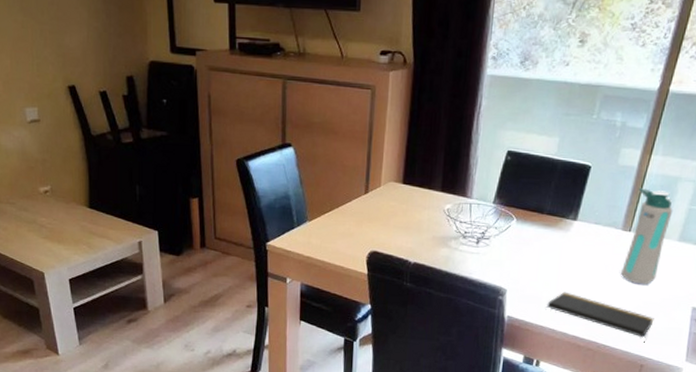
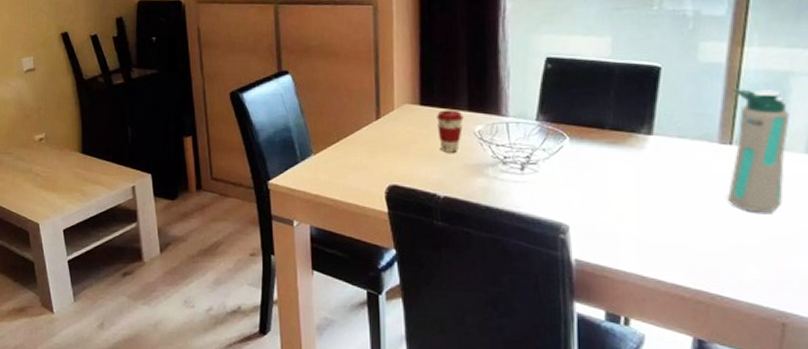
coffee cup: none [414,189,437,226] -> present [437,110,464,153]
notepad: present [547,292,654,343] -> none [628,226,791,293]

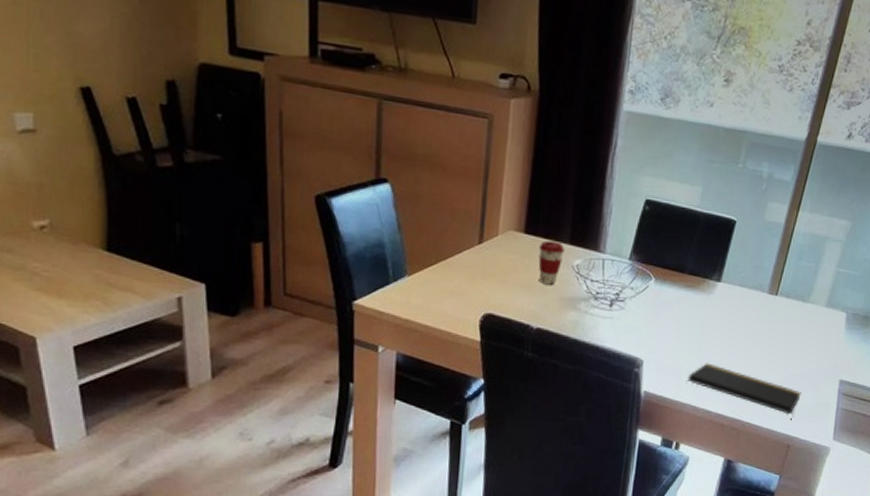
notepad: none [628,226,791,293] -> present [688,363,802,420]
water bottle: present [728,88,790,213] -> none [767,246,821,355]

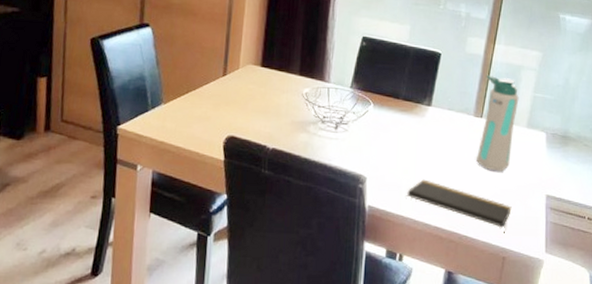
coffee cup: present [538,240,565,285] -> none [273,72,295,111]
water bottle: none [767,246,821,355] -> present [477,74,519,172]

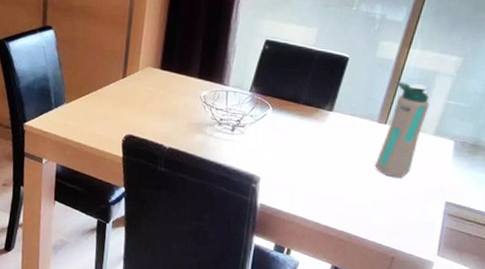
notepad: present [407,179,512,233] -> none [300,181,407,235]

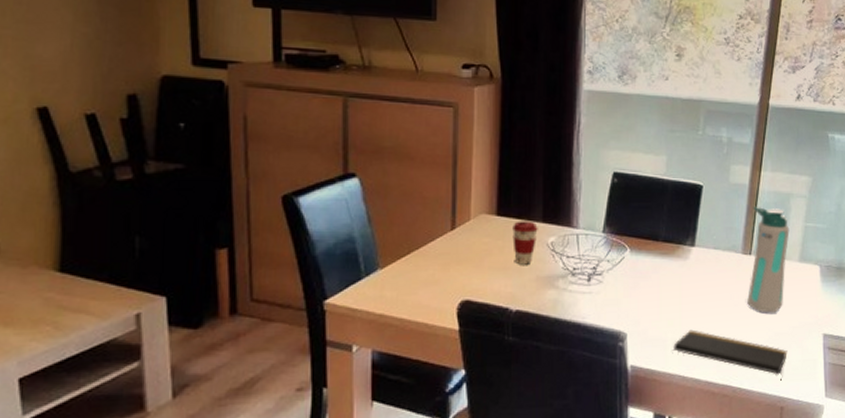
coffee cup: none [171,75,194,112] -> present [512,221,538,265]
notepad: none [300,181,407,235] -> present [673,329,788,381]

